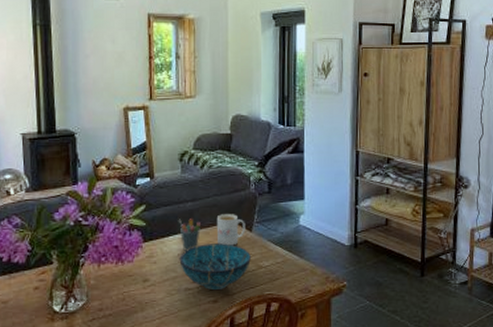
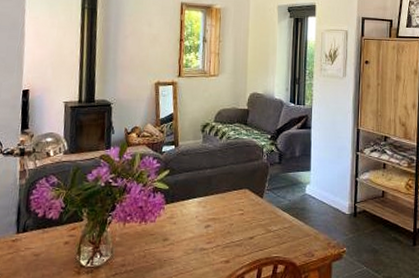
pen holder: present [179,219,200,251] -> none [198,184,217,214]
decorative bowl: present [179,243,251,291] -> none [196,208,261,252]
mug: present [216,214,245,246] -> none [231,181,257,211]

